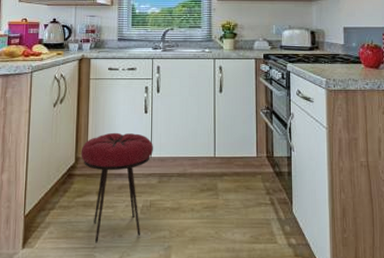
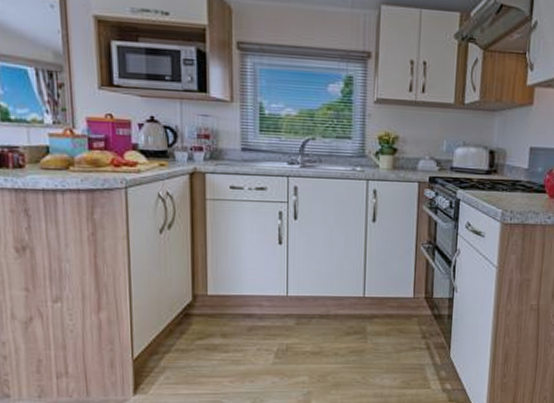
stool: present [81,132,154,243] -> none [199,266,291,389]

